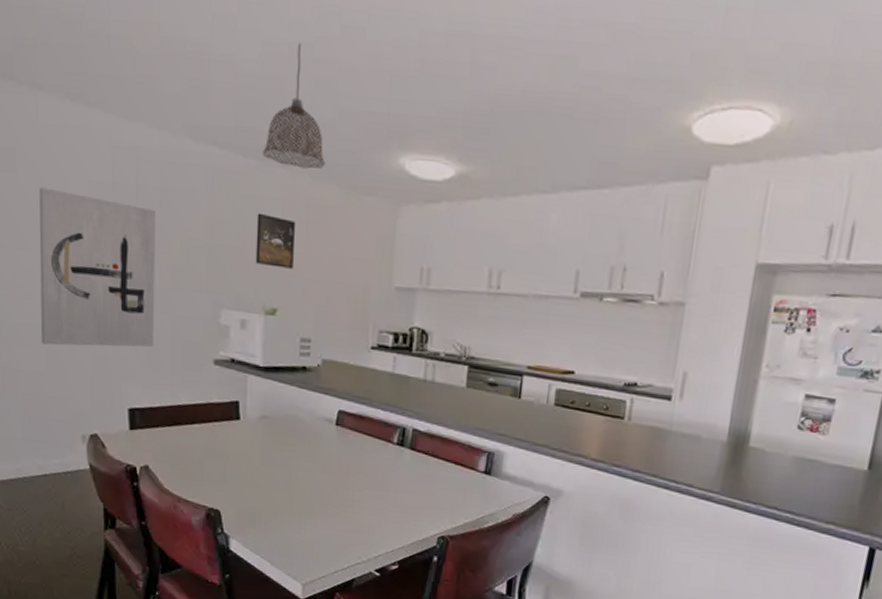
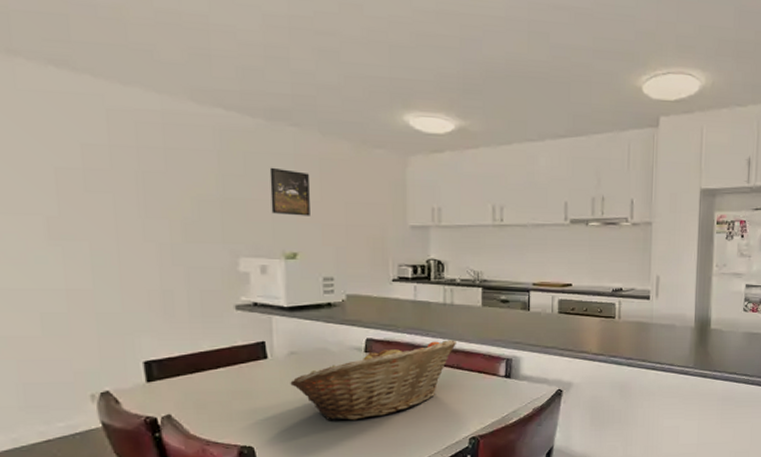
wall art: present [39,187,155,347] -> none [21,151,168,308]
fruit basket: none [260,420,434,499] -> present [290,340,456,421]
pendant lamp: present [262,43,326,169] -> none [270,17,334,127]

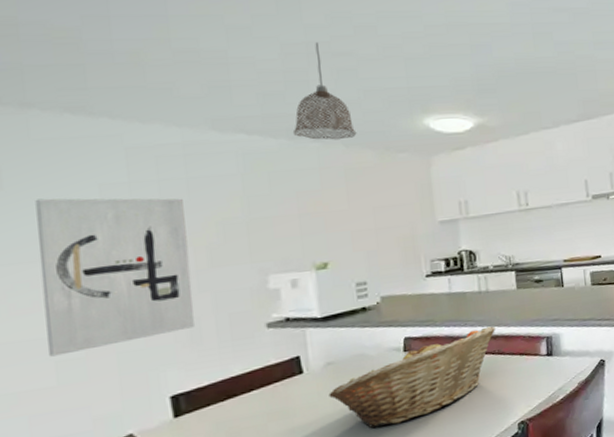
wall art: none [21,151,168,308] -> present [35,198,194,357]
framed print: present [269,167,310,216] -> none [295,183,339,227]
pendant lamp: none [270,17,334,127] -> present [292,42,357,140]

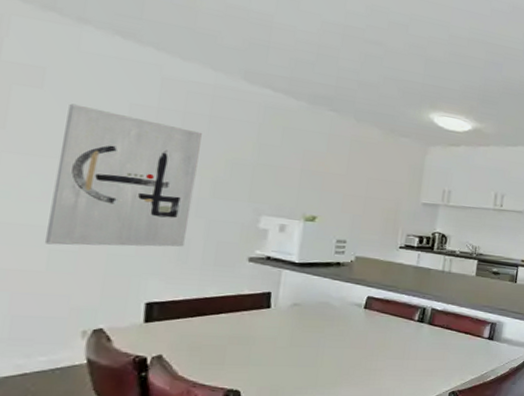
pendant lamp: present [292,42,357,140] -> none [313,27,369,115]
fruit basket: present [328,326,495,428] -> none [288,303,449,371]

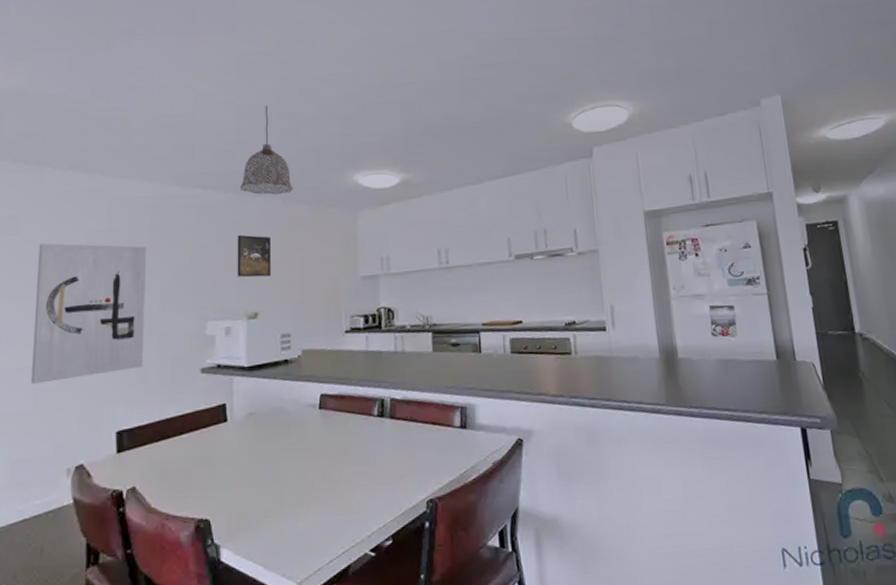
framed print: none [299,142,340,186] -> present [237,234,272,277]
pendant lamp: none [313,27,369,115] -> present [239,105,293,195]

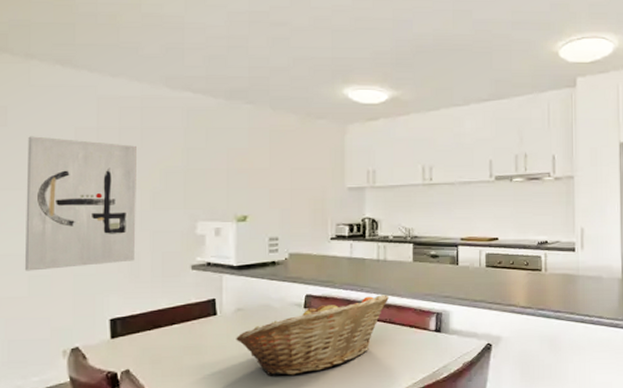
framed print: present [237,234,272,277] -> none [227,140,261,182]
pendant lamp: present [239,105,293,195] -> none [230,12,284,103]
fruit basket: none [248,390,409,486] -> present [236,295,389,376]

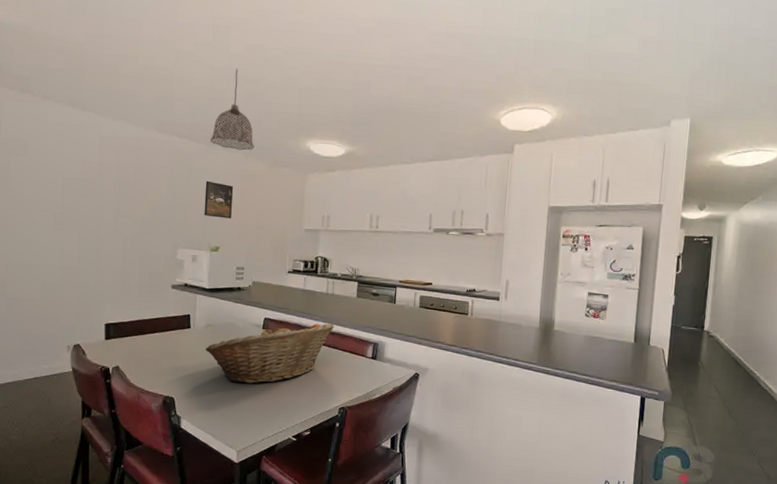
wall art: present [24,136,136,271] -> none [38,166,131,279]
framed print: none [227,140,261,182] -> present [204,180,234,219]
pendant lamp: none [230,12,284,103] -> present [209,69,255,151]

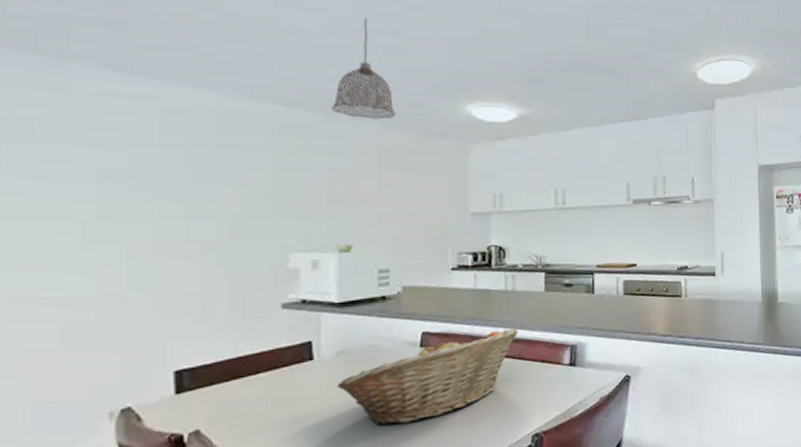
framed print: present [204,180,234,219] -> none [327,160,369,208]

